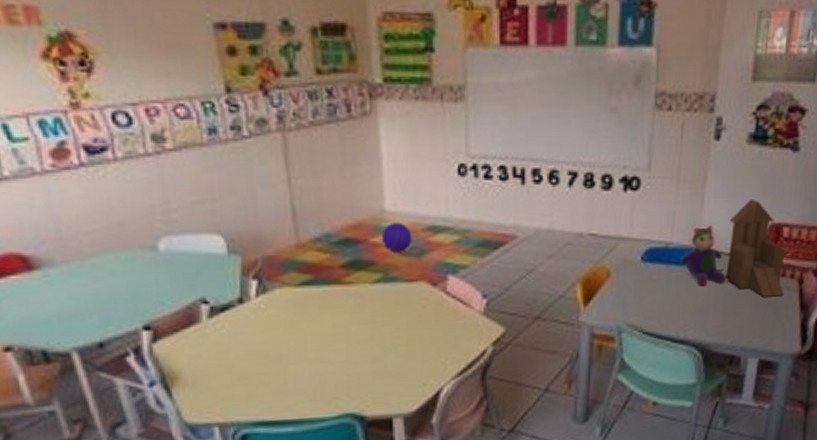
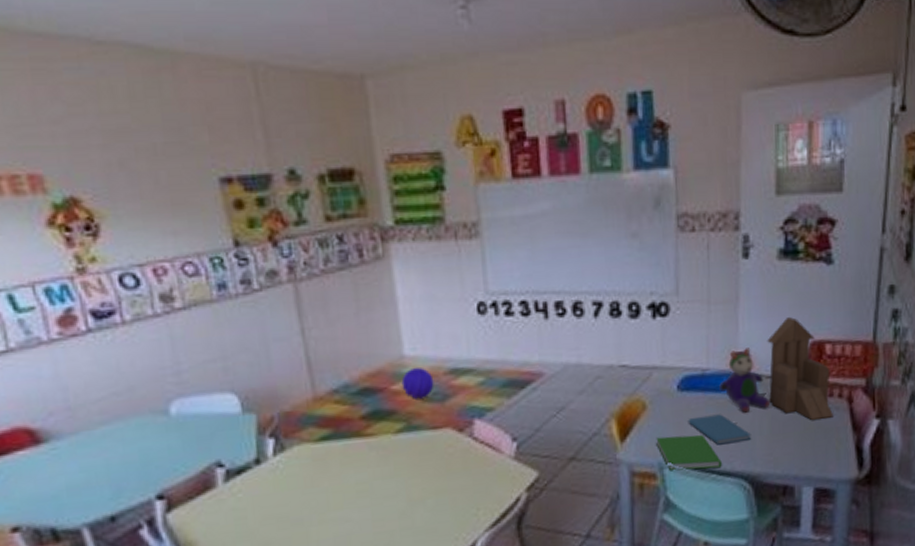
book: none [617,303,676,336] -> present [656,434,722,471]
book: none [648,286,707,314] -> present [688,414,752,445]

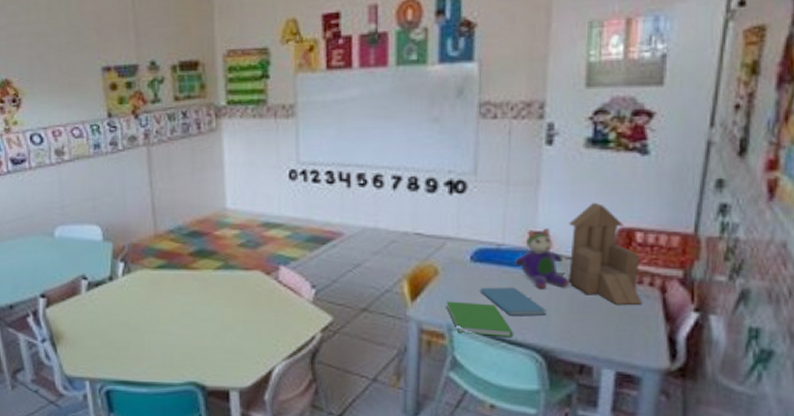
ball: present [401,367,434,399] -> none [223,218,249,244]

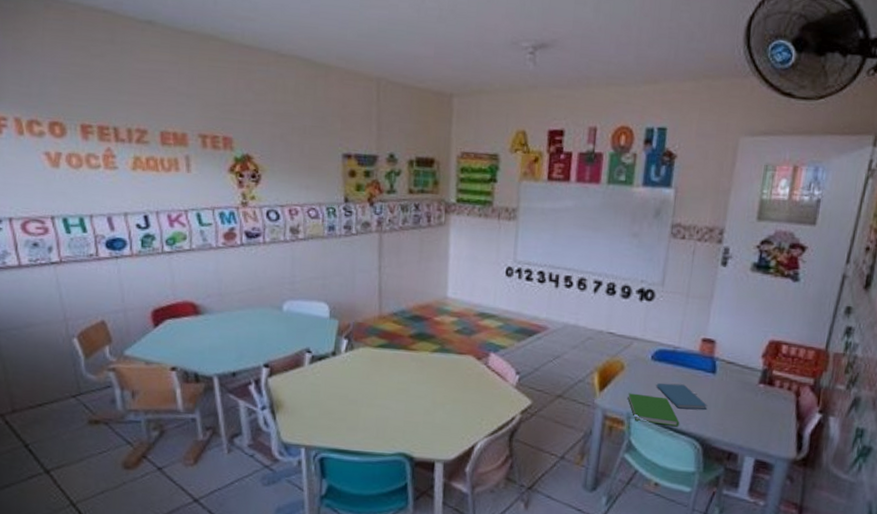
stuffed toy: present [515,228,570,289] -> none [686,336,728,387]
toy blocks: present [568,202,642,306] -> none [727,317,784,405]

